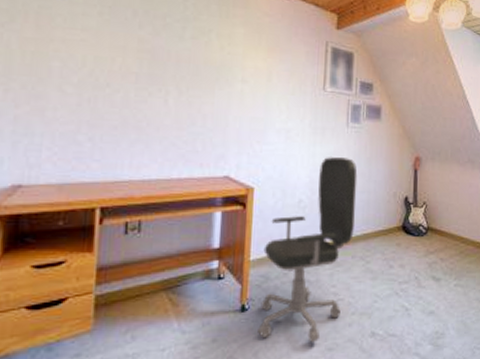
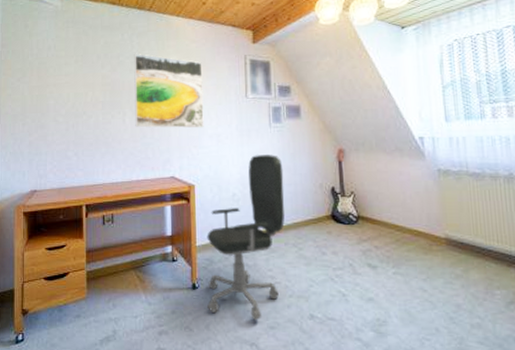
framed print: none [181,16,275,121] -> present [134,53,204,128]

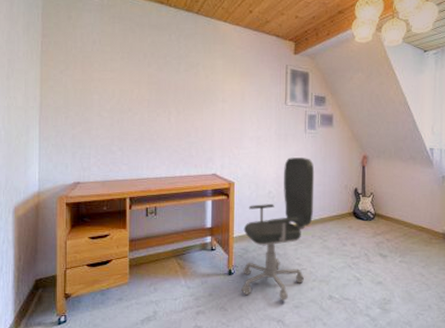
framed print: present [134,53,204,128] -> none [180,54,246,131]

